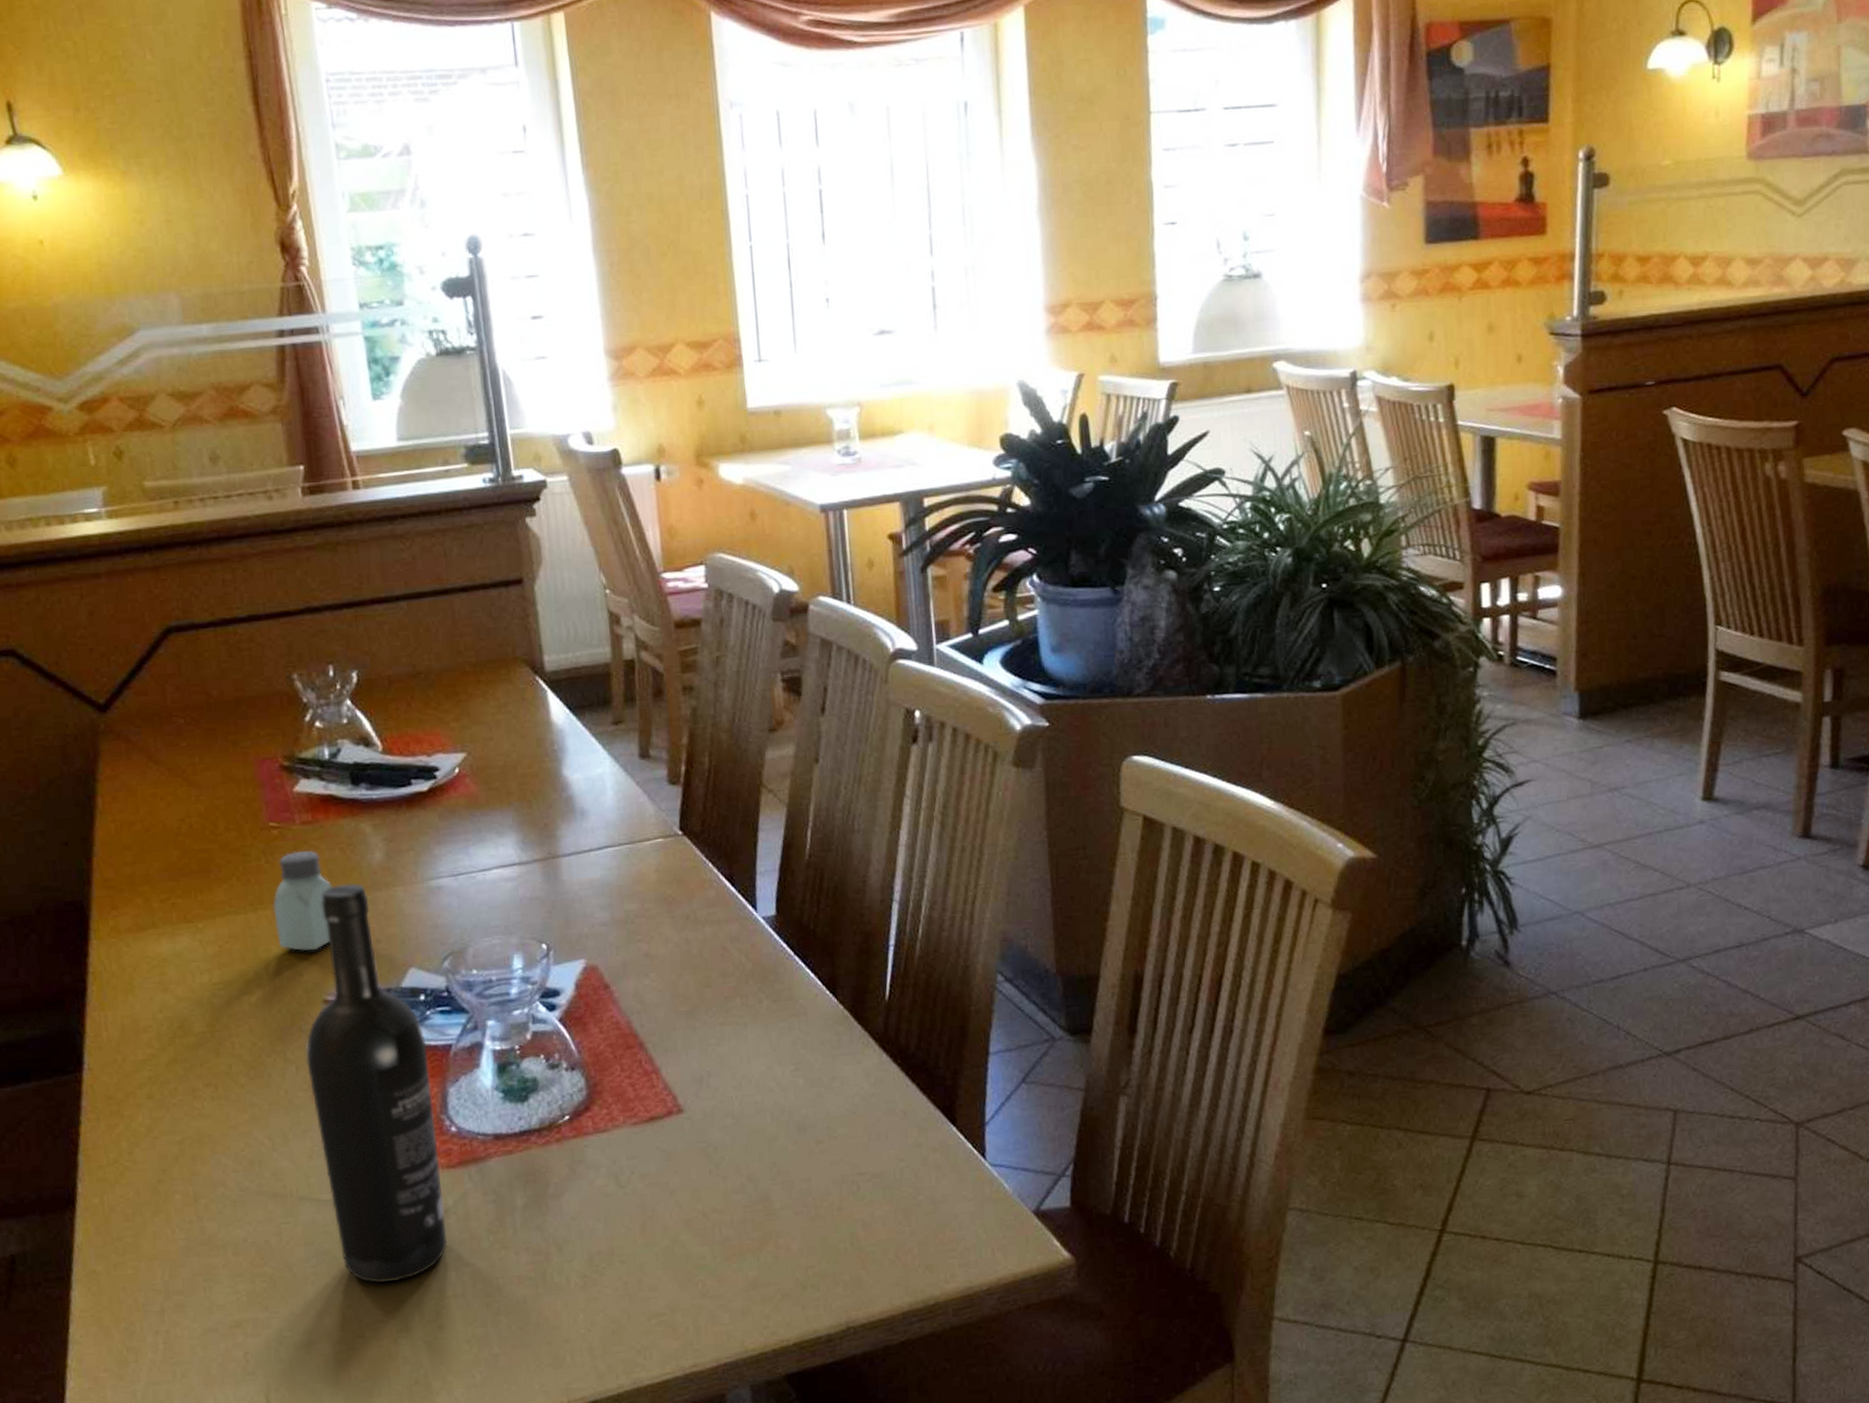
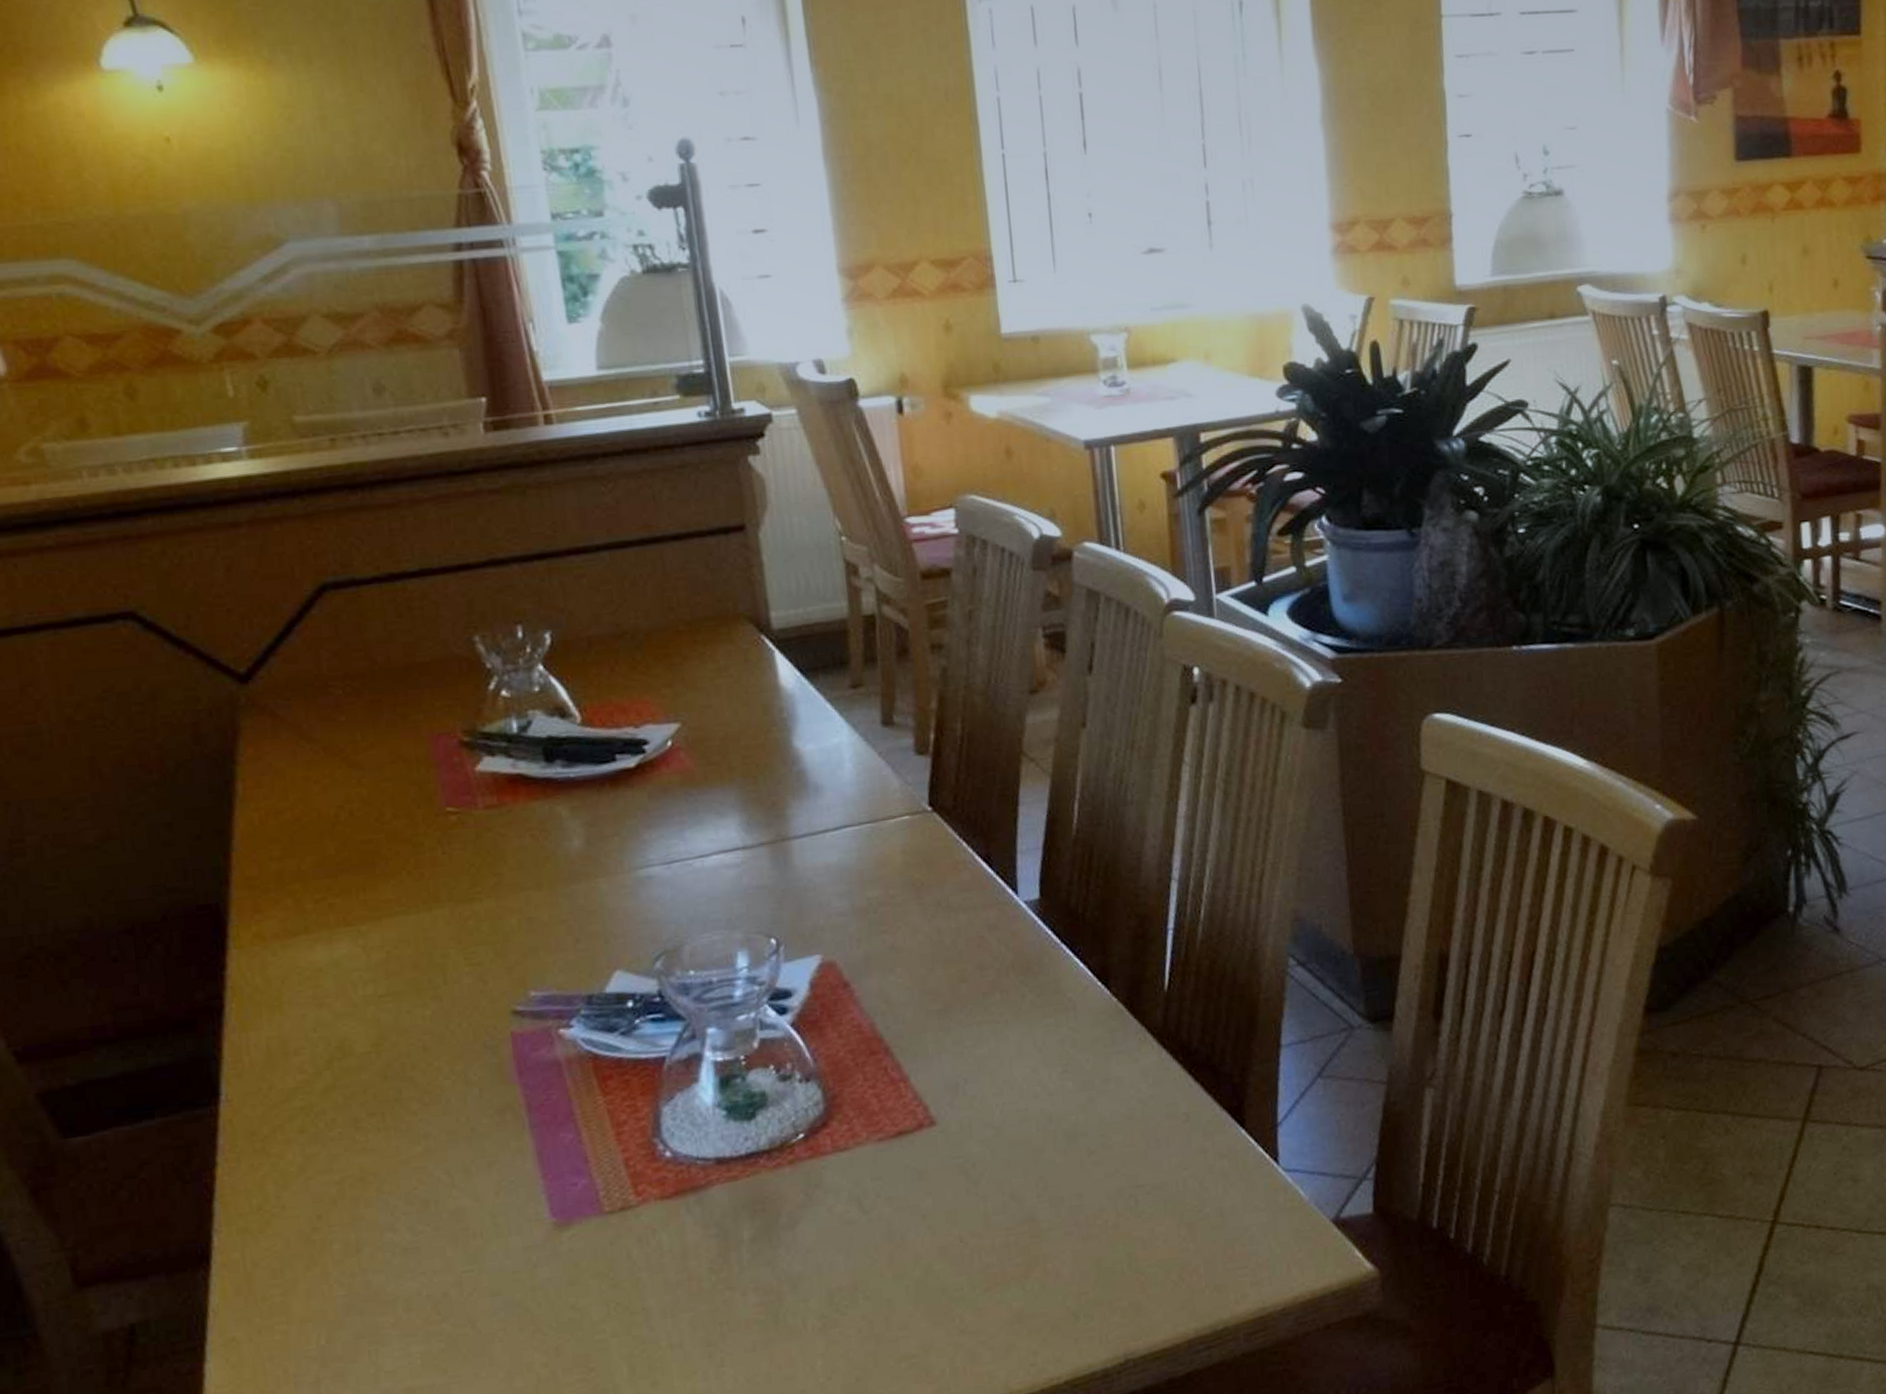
saltshaker: present [273,851,333,951] -> none [451,839,523,955]
wine bottle: present [306,883,448,1284] -> none [491,875,662,1337]

